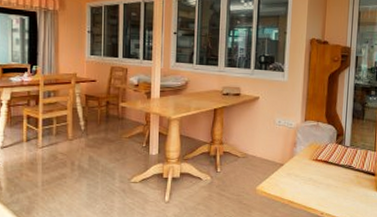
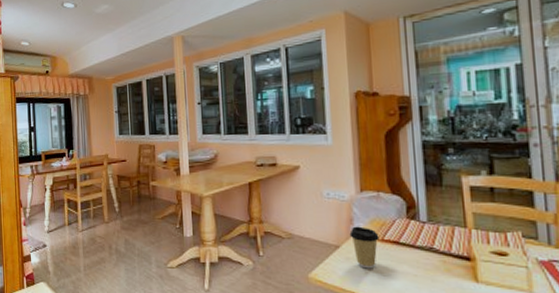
coffee cup: none [292,148,314,182] -> present [349,226,379,269]

